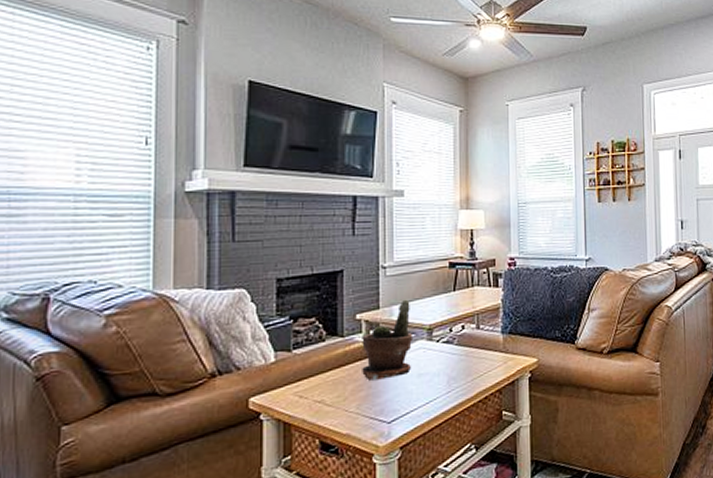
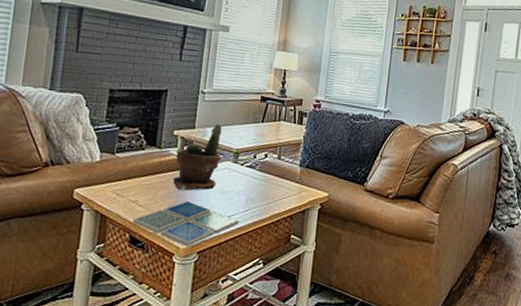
drink coaster: none [322,391,443,443] -> present [133,200,239,247]

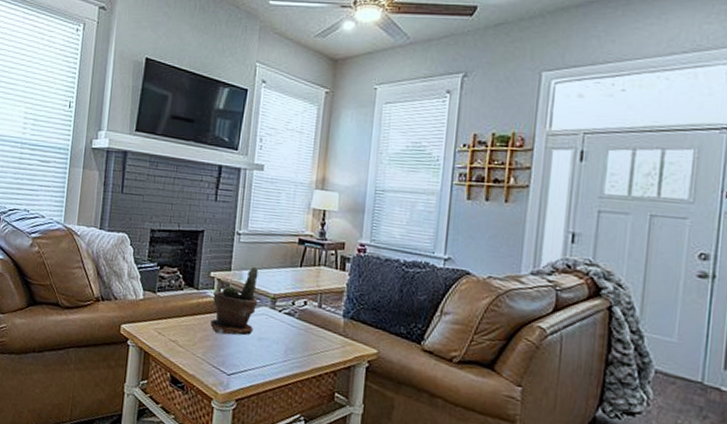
drink coaster: present [133,200,239,247] -> none [173,344,278,393]

